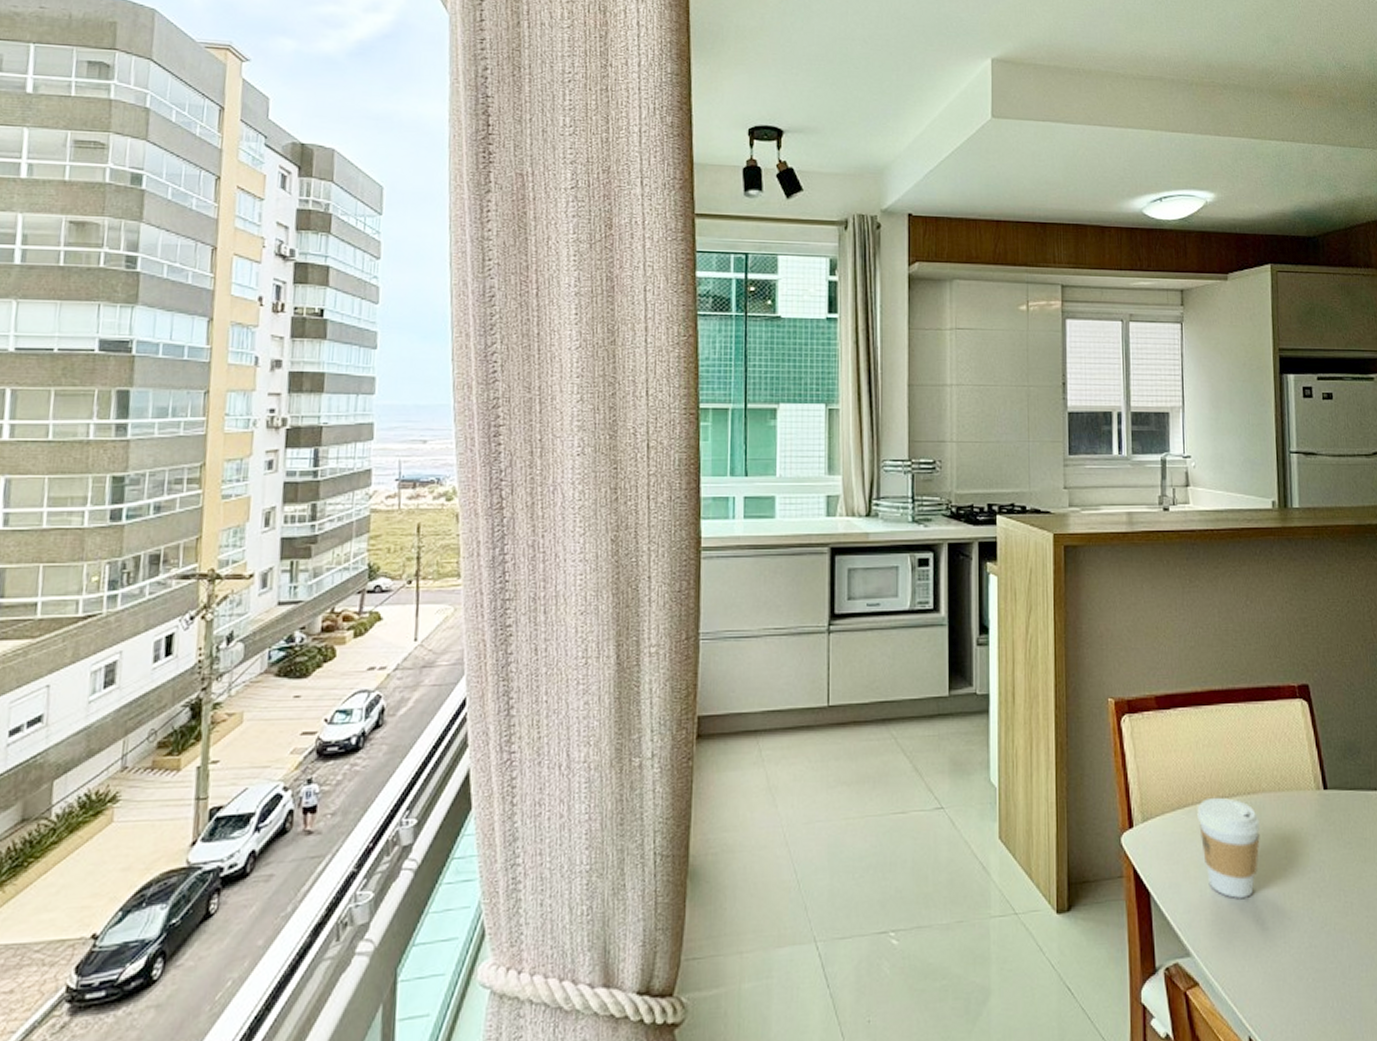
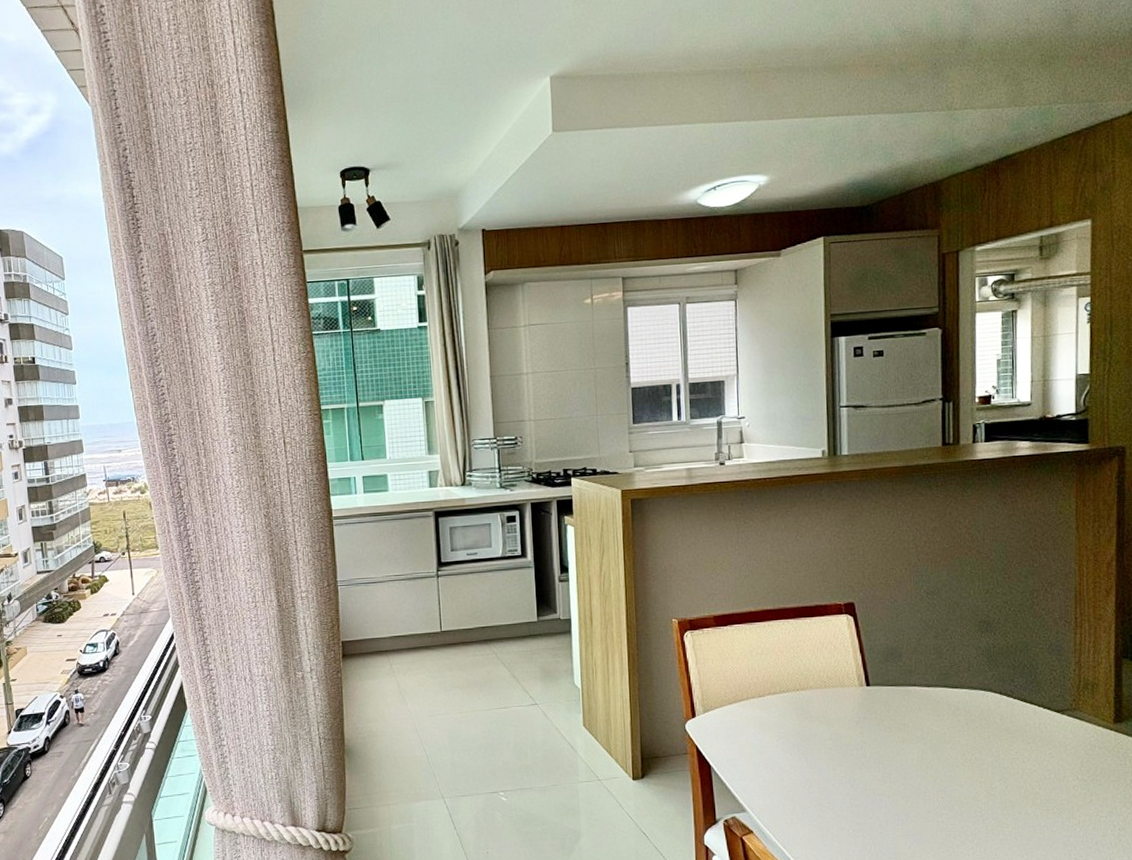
coffee cup: present [1197,797,1260,900] -> none [751,693,807,771]

